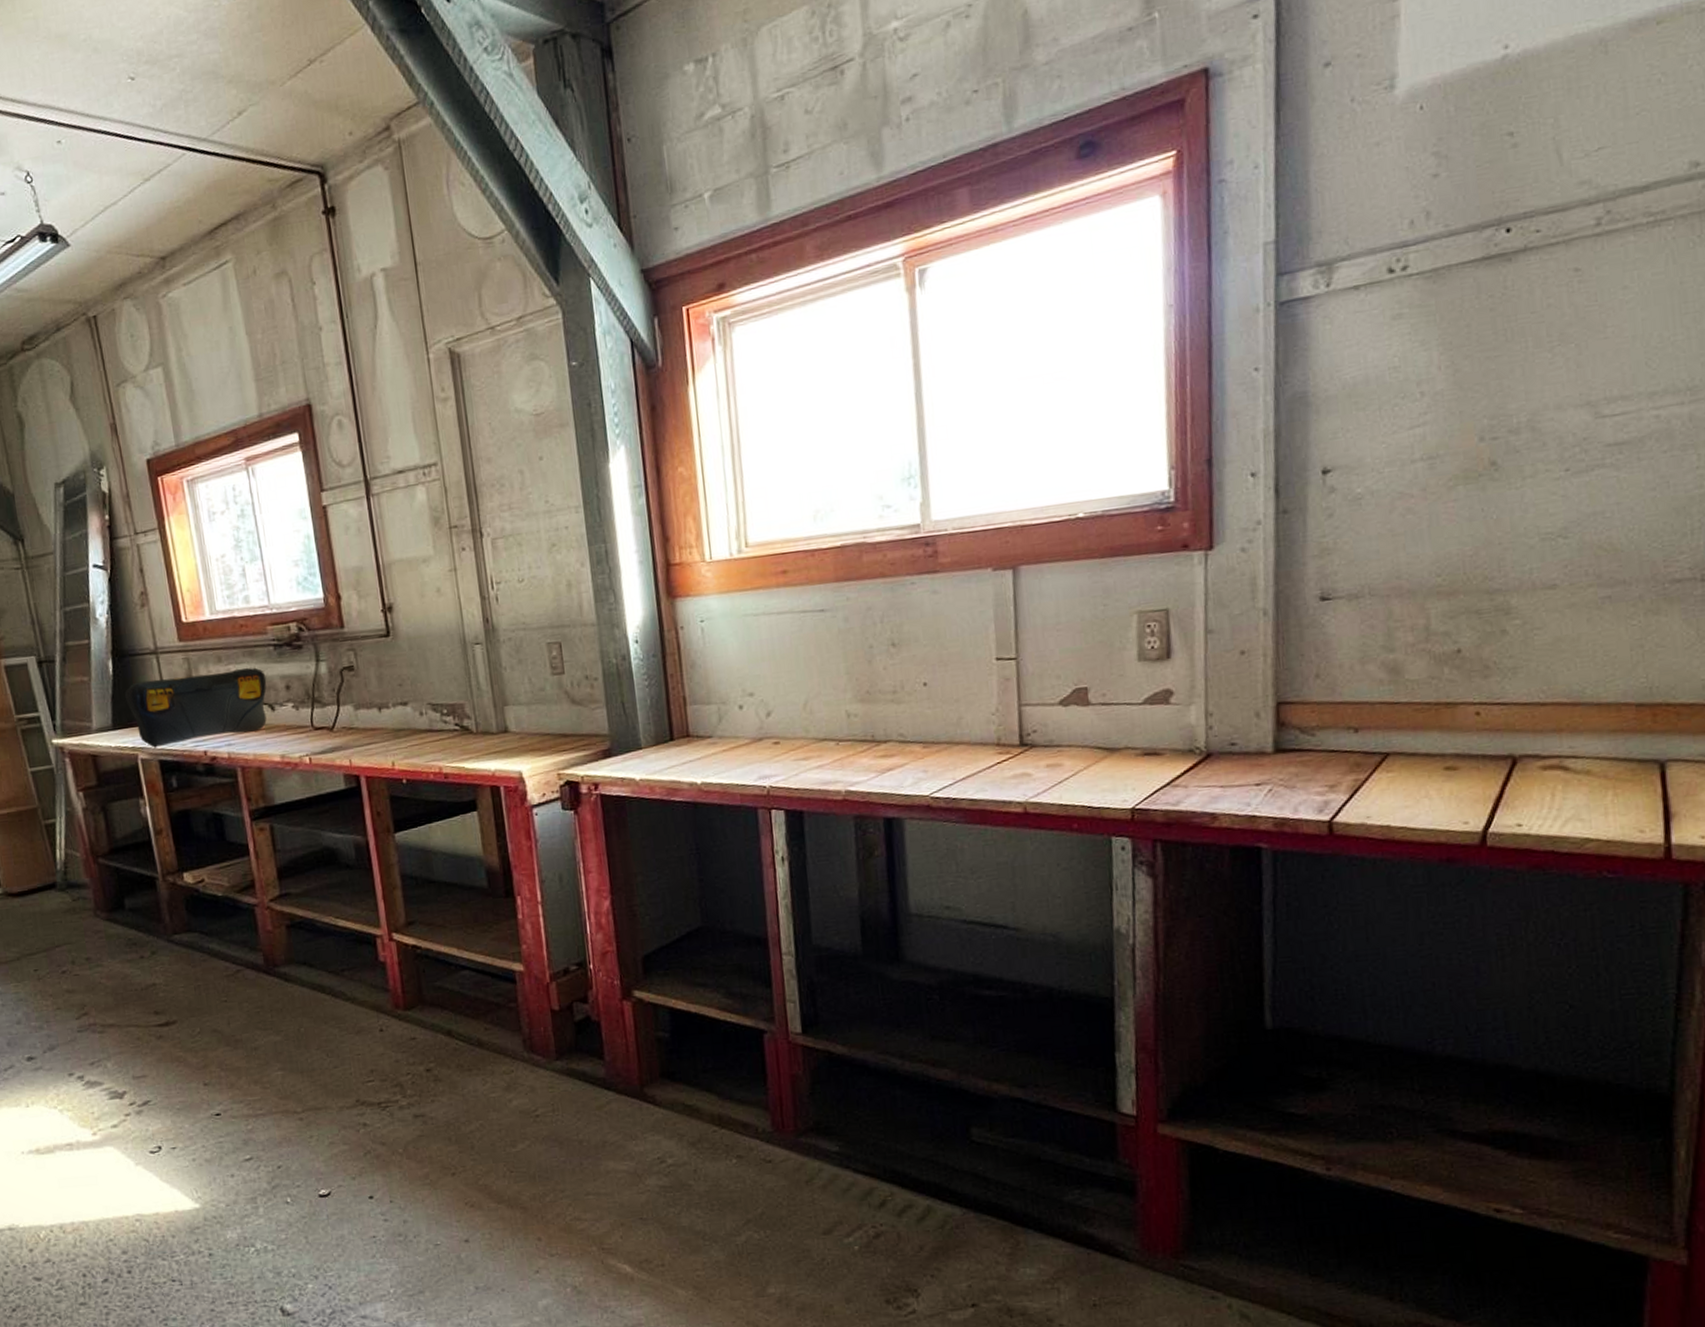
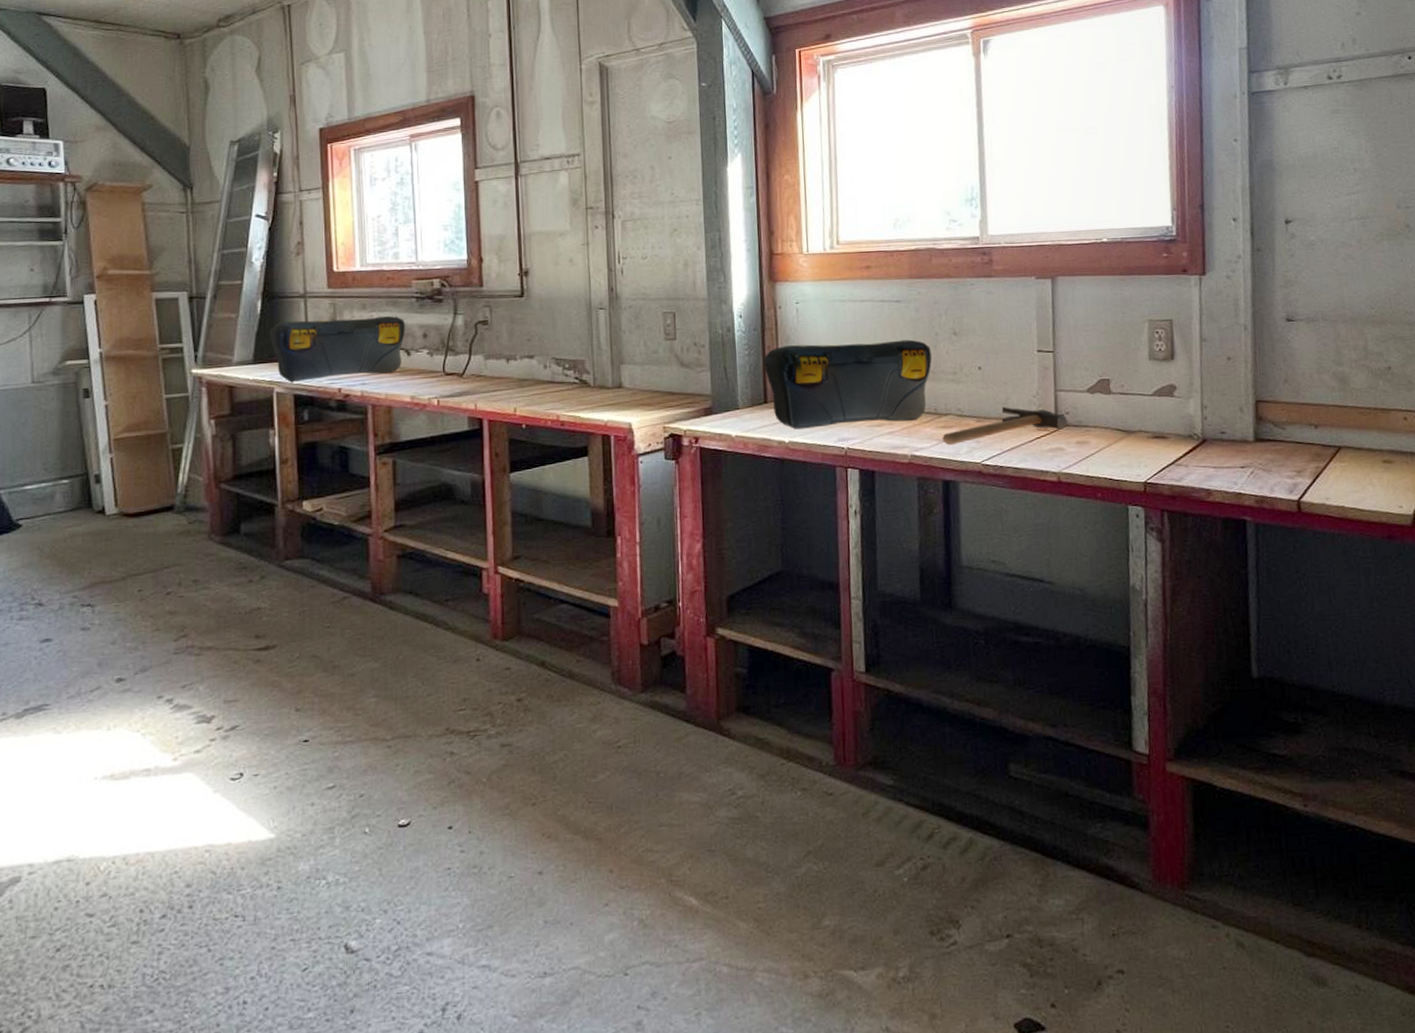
toolbox: none [666,655,867,769] -> present [763,339,932,430]
claw hammer: none [882,727,1035,778] -> present [942,406,1067,446]

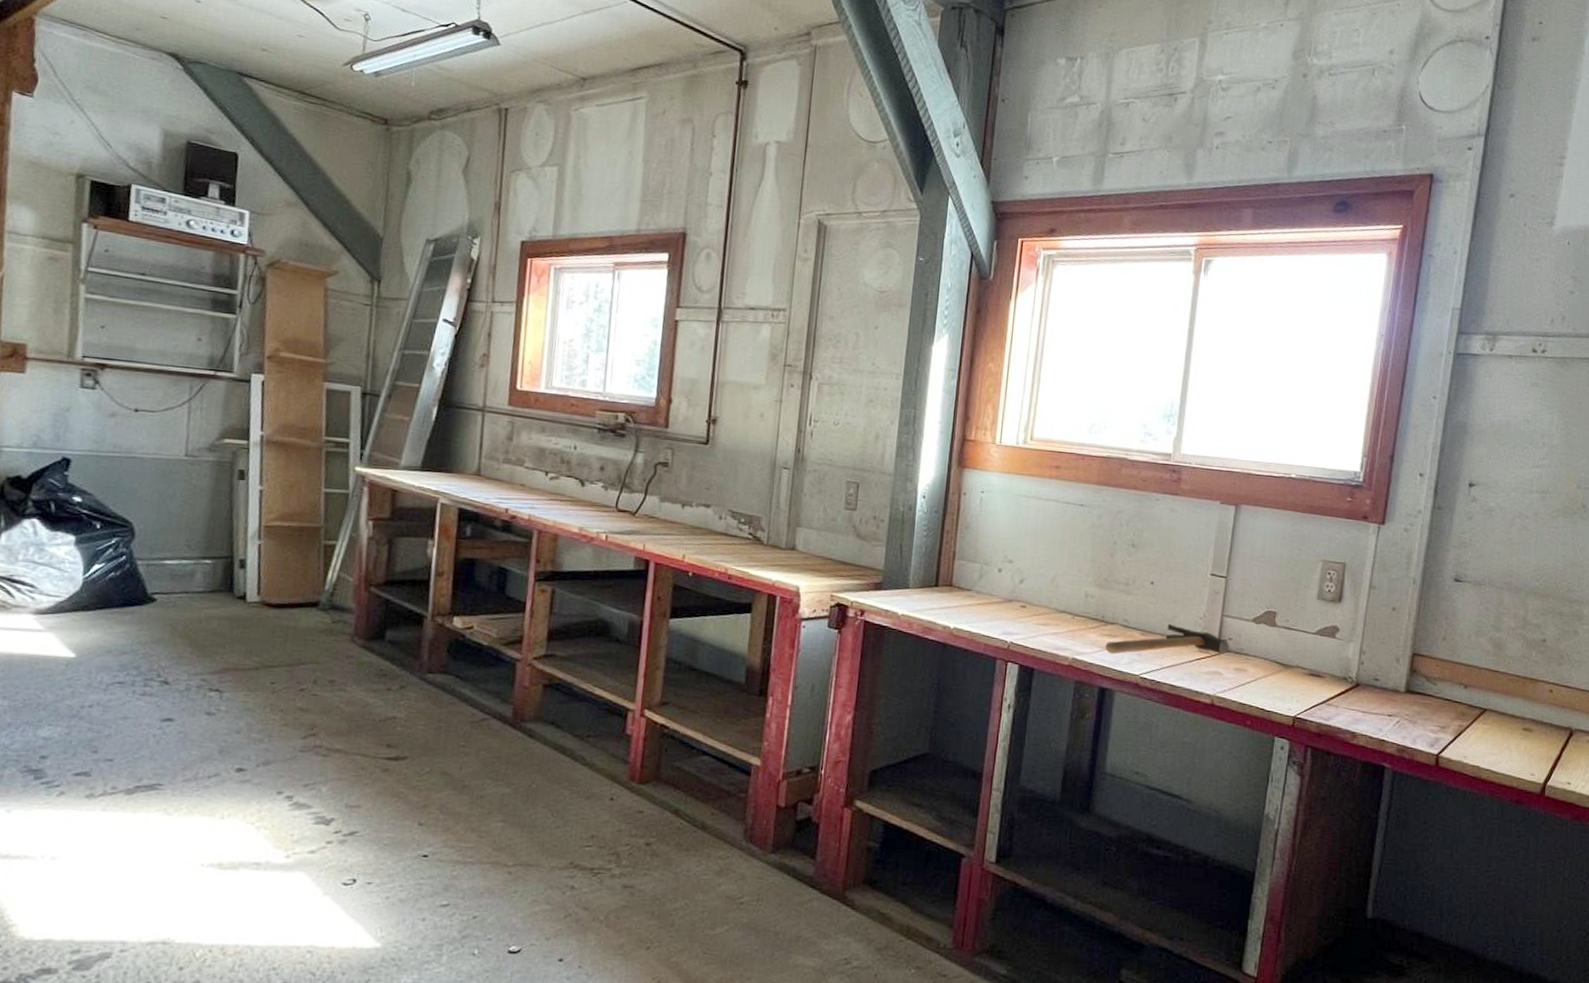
toolbox: present [270,315,406,383] -> none [441,432,584,501]
toolbox: present [763,339,932,430] -> none [939,532,1108,626]

